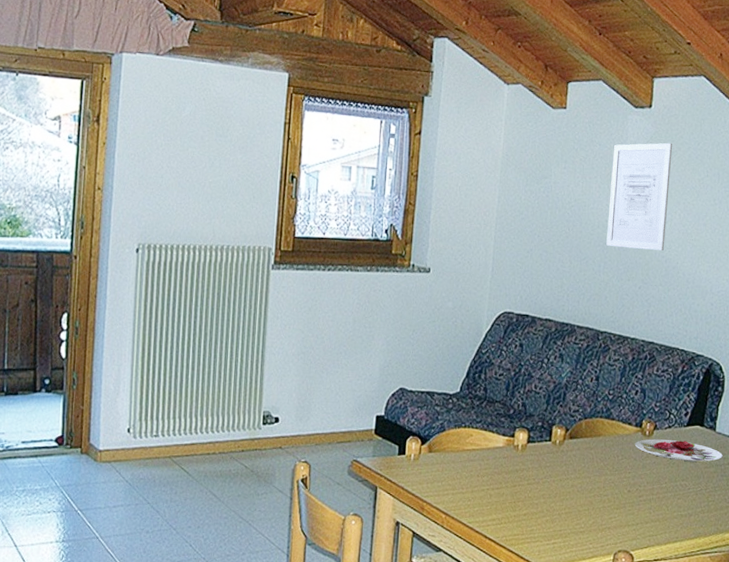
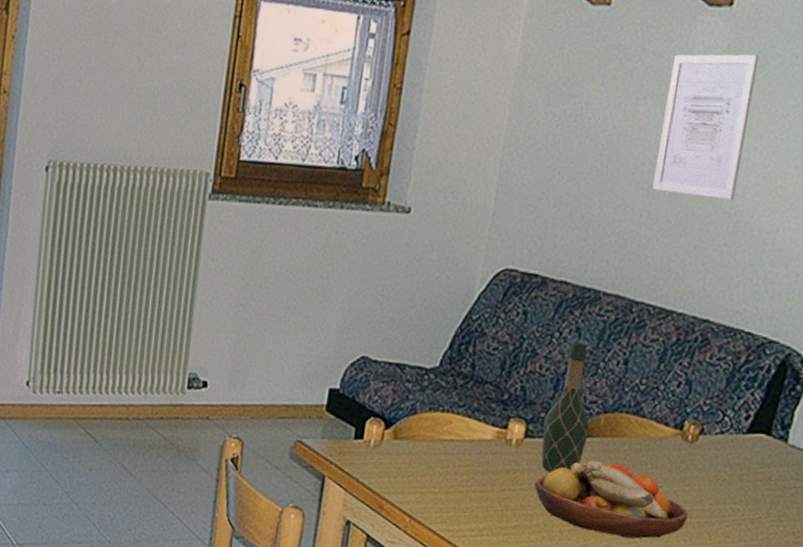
fruit bowl: none [537,456,650,515] -> present [534,460,688,539]
wine bottle: none [540,365,575,469] -> present [541,341,590,473]
plate: present [634,439,723,462] -> none [671,445,795,482]

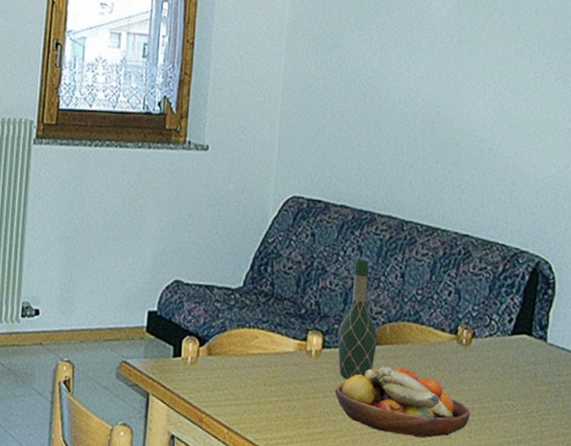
wall art: present [652,54,760,199] -> none [409,8,484,129]

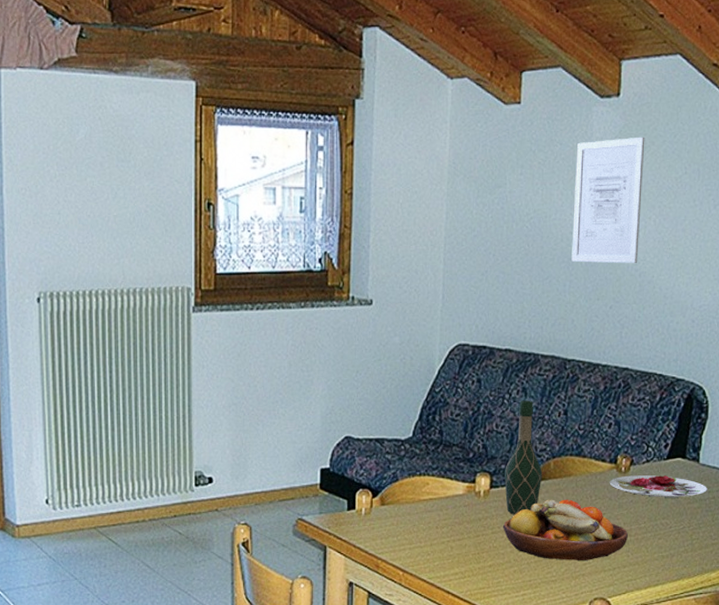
wall art: none [409,8,484,129] -> present [571,137,645,263]
plate: none [449,348,556,379] -> present [609,475,707,497]

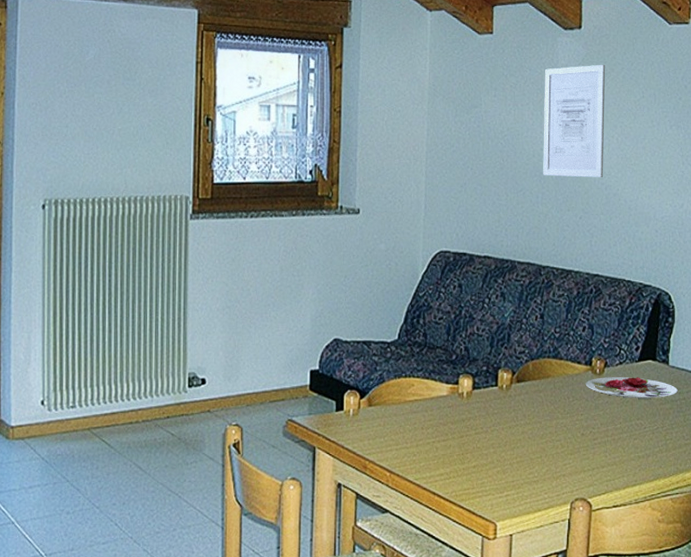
fruit bowl: present [502,499,628,561] -> none [485,400,605,462]
wine bottle: present [504,400,543,515] -> none [486,304,522,416]

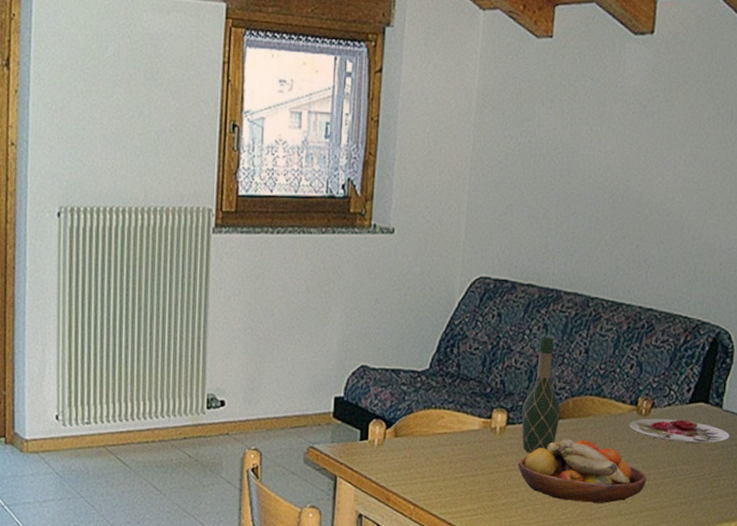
fruit bowl: none [485,400,605,462] -> present [517,439,646,504]
wine bottle: none [486,304,522,416] -> present [521,336,561,453]
wall art: present [543,64,606,177] -> none [598,75,678,203]

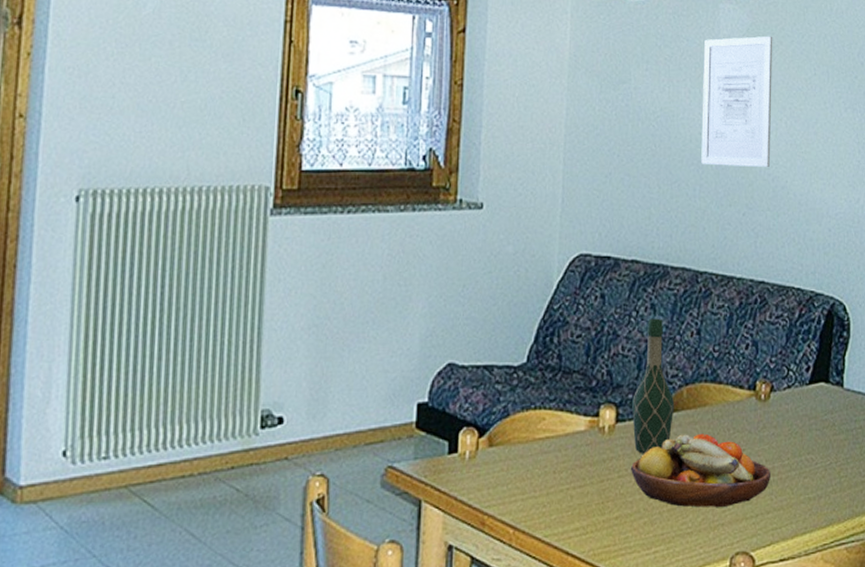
wall art: none [598,75,678,203] -> present [701,36,773,167]
plate: present [629,418,730,443] -> none [748,403,853,429]

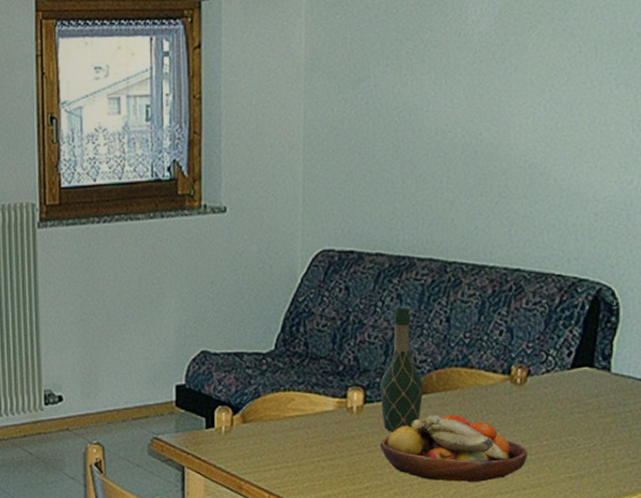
wall art: present [701,36,773,167] -> none [448,15,530,156]

